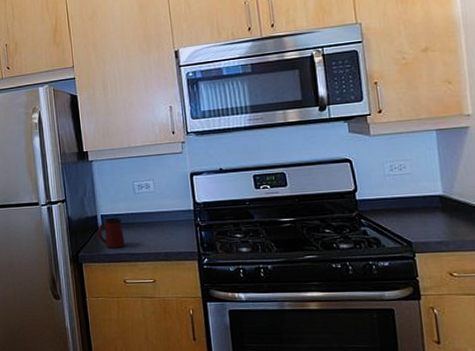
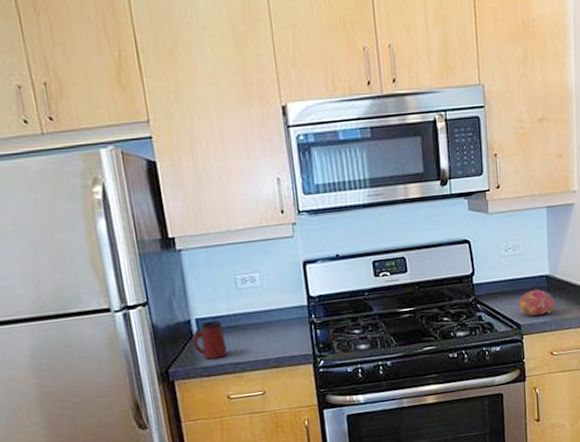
fruit: none [408,208,453,235] -> present [519,288,555,316]

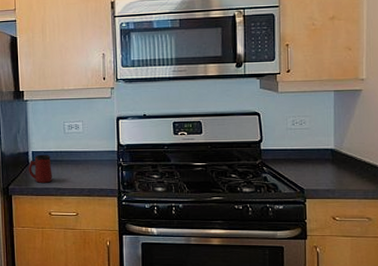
fruit: present [519,288,555,316] -> none [303,159,339,183]

